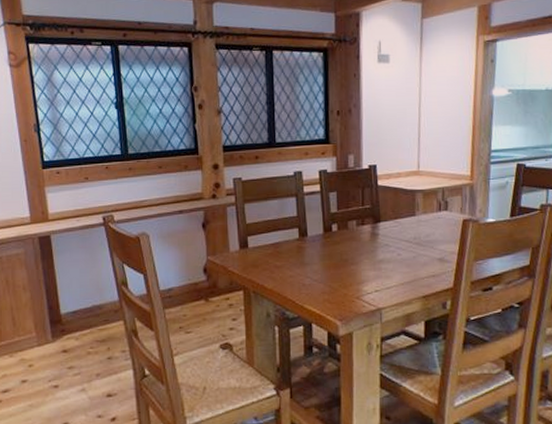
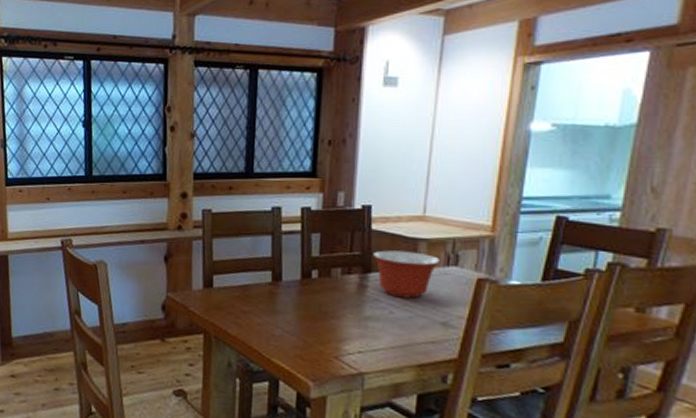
mixing bowl: none [381,201,434,242] -> present [373,250,441,299]

